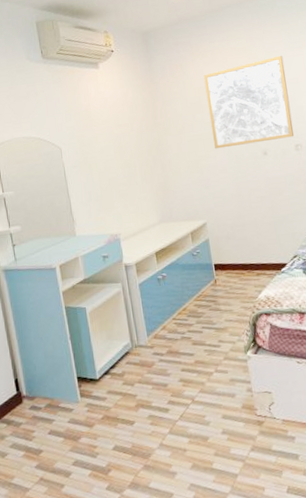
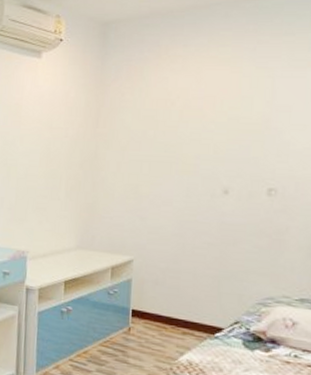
wall art: present [203,55,294,149] -> none [163,74,277,179]

